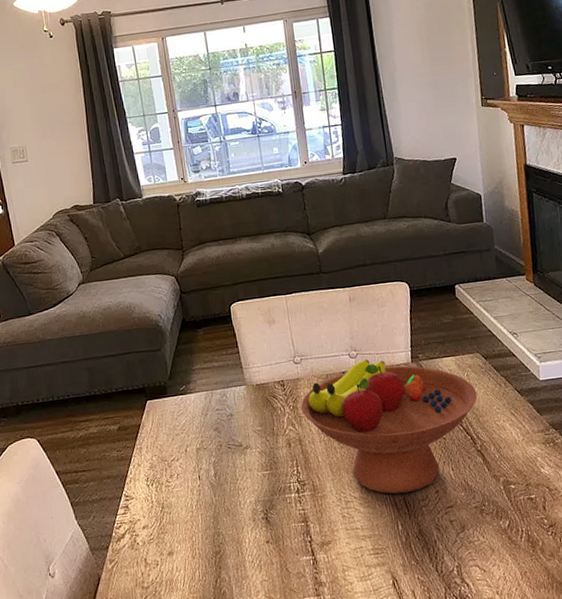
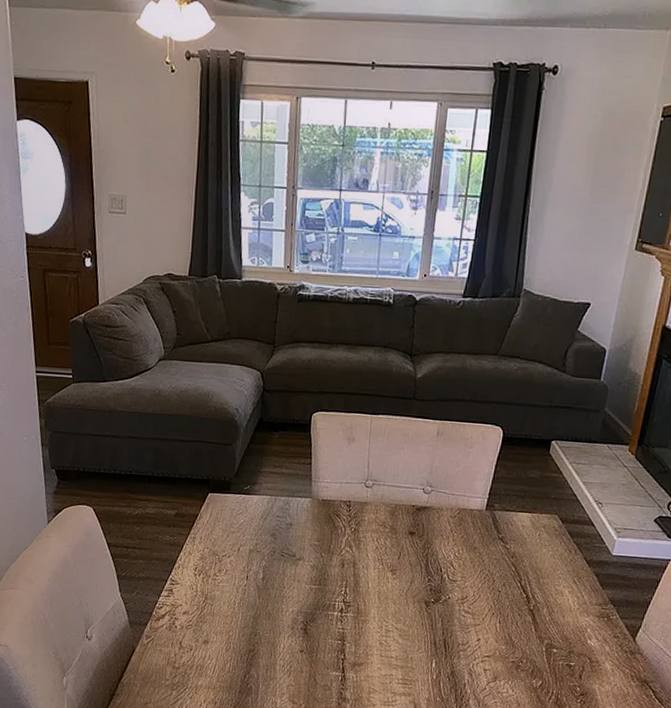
fruit bowl: present [300,359,478,495] -> none [362,497,545,635]

